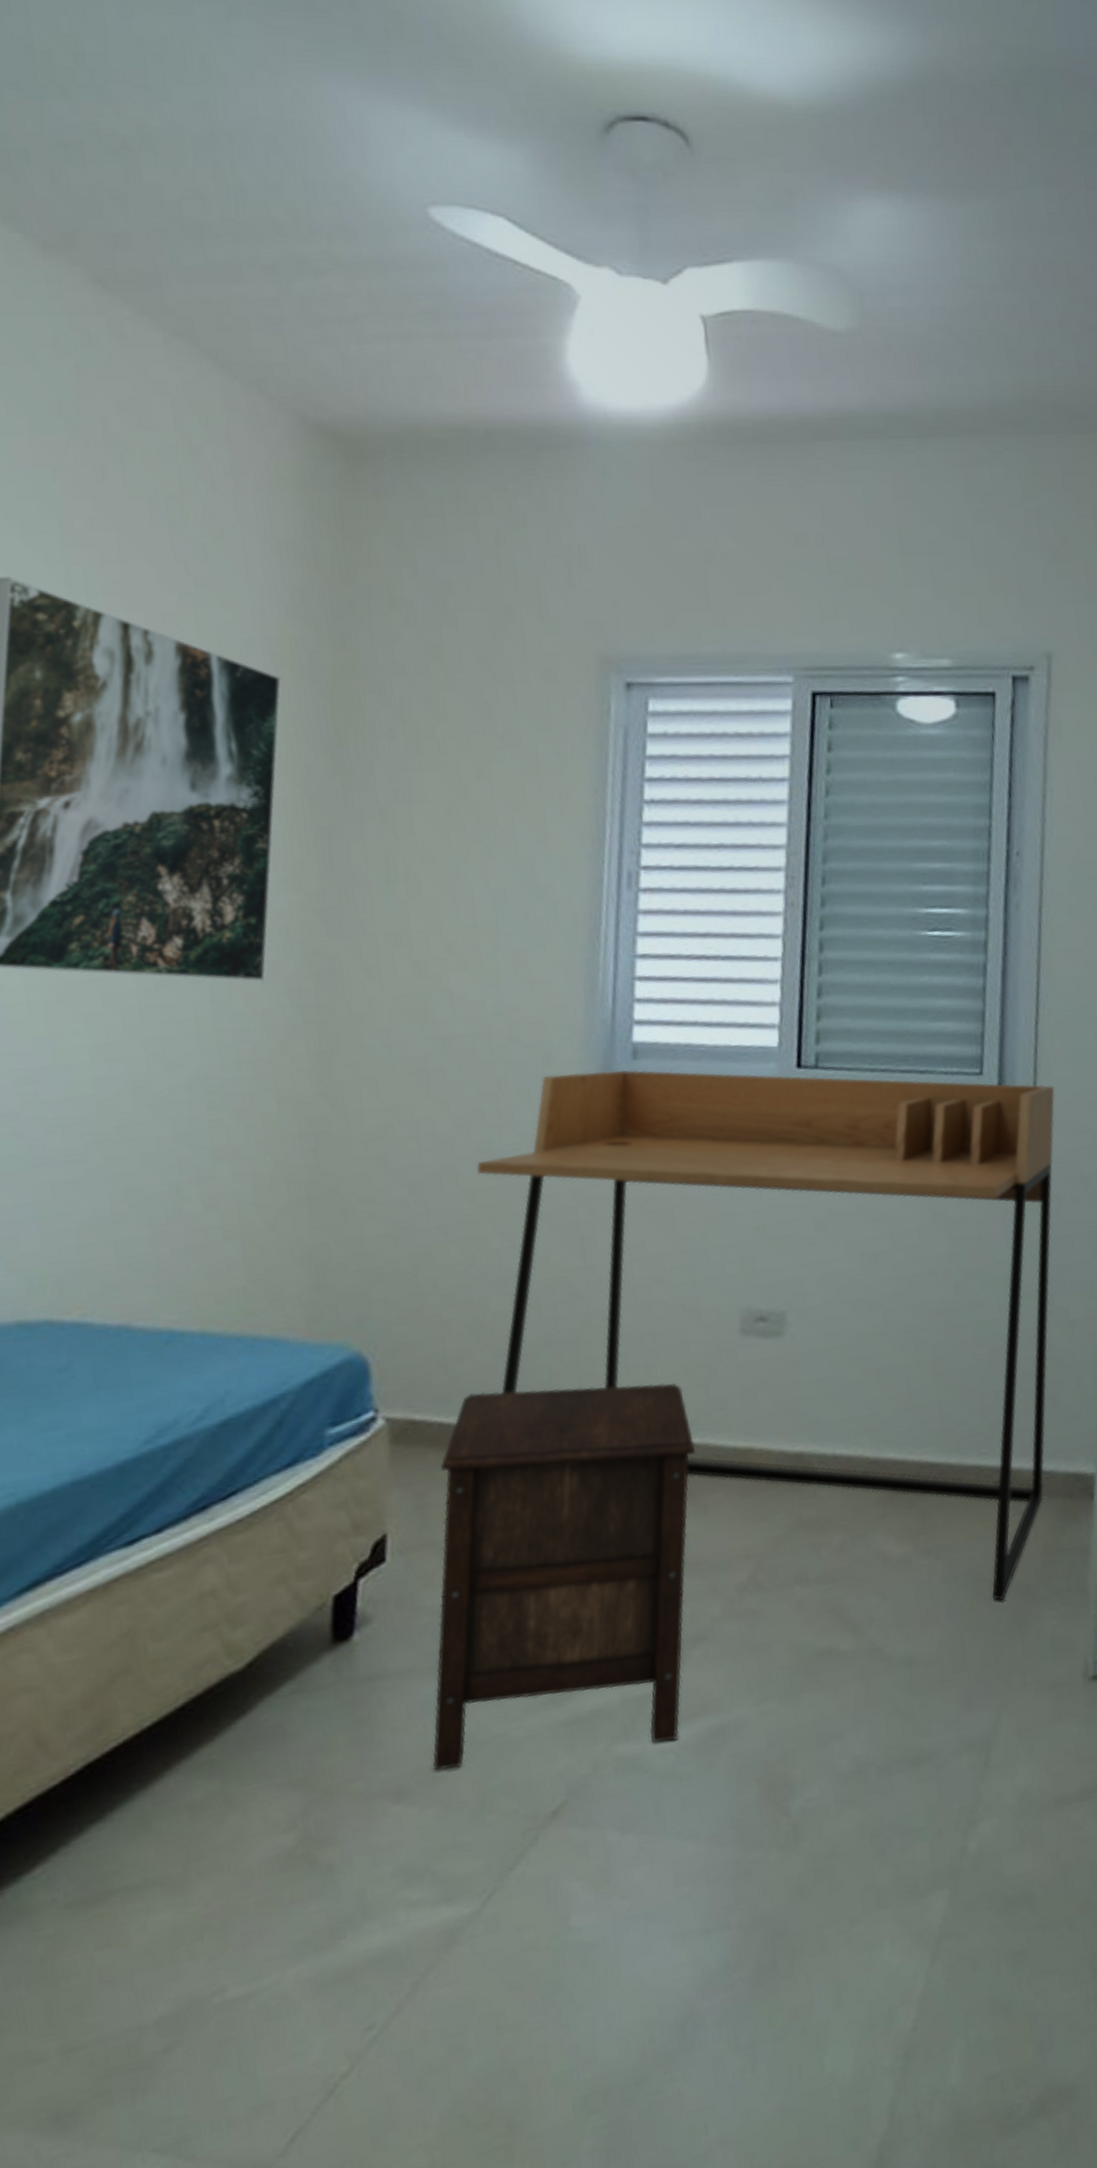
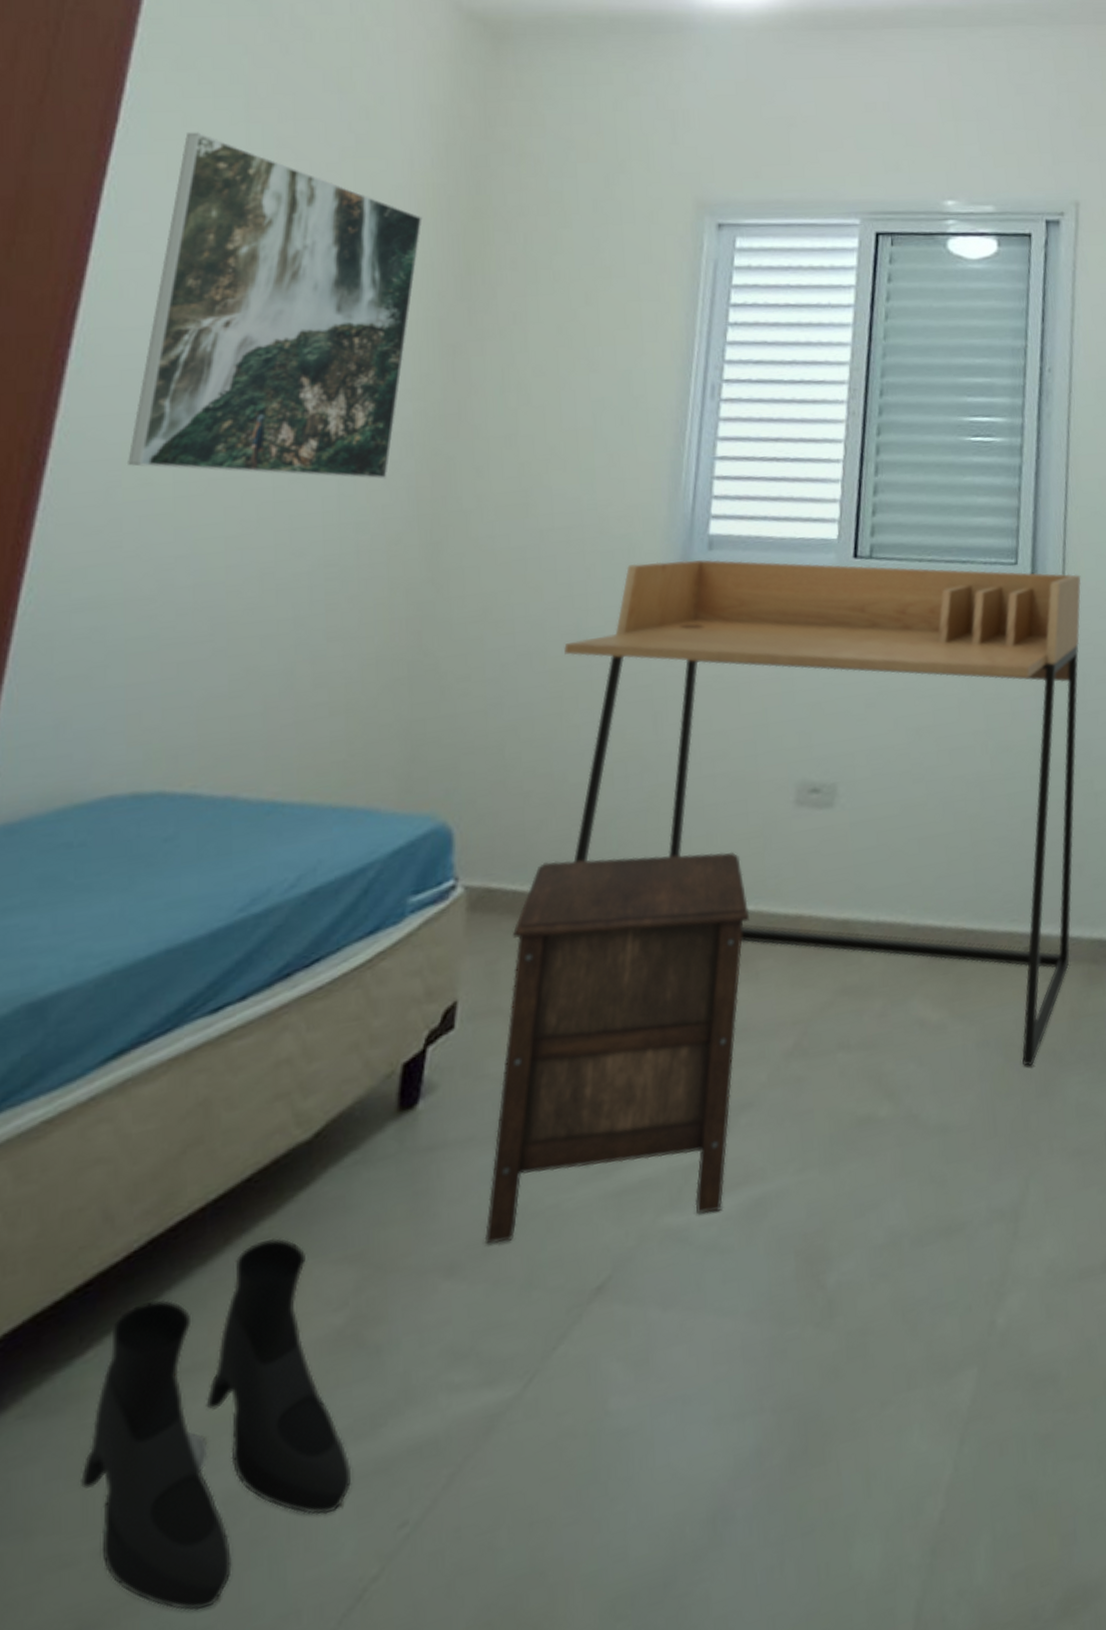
boots: none [40,1763,315,2103] -> present [79,1237,352,1612]

